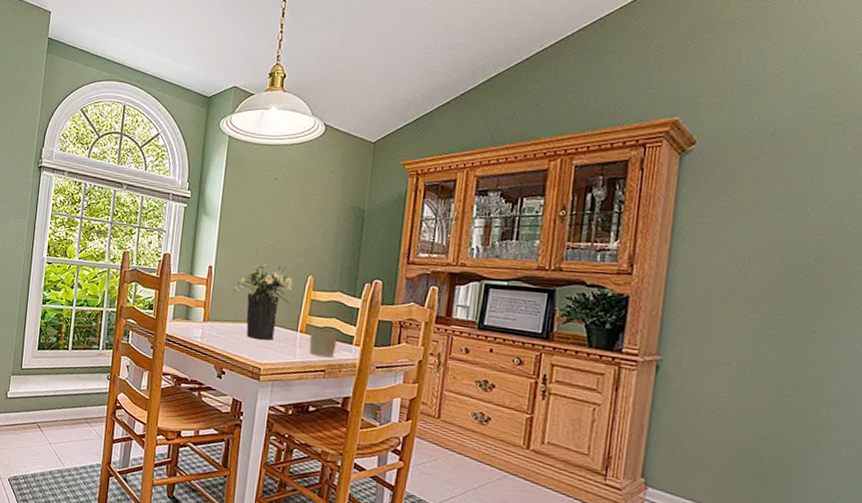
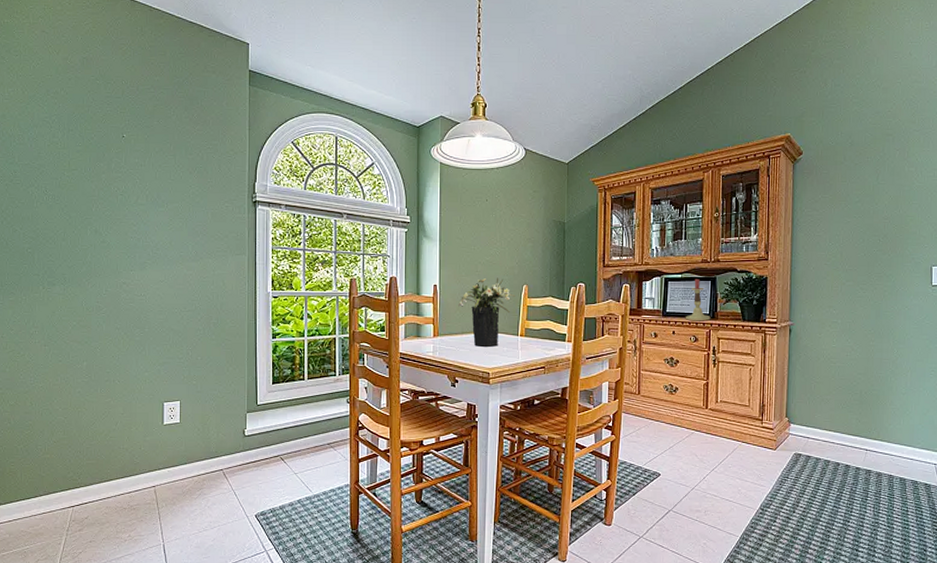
mug: present [309,327,337,358] -> none [529,331,552,356]
candlestick: none [508,288,544,343] -> present [685,278,711,322]

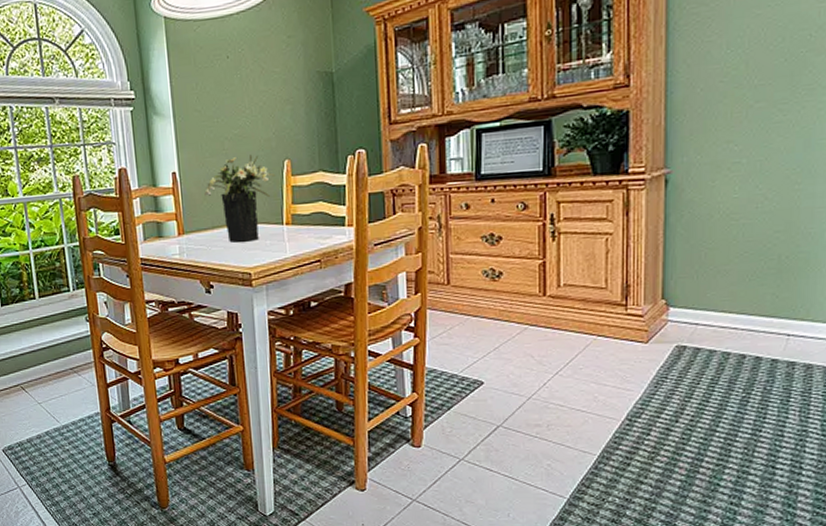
candlestick: present [685,278,711,322] -> none [508,124,546,184]

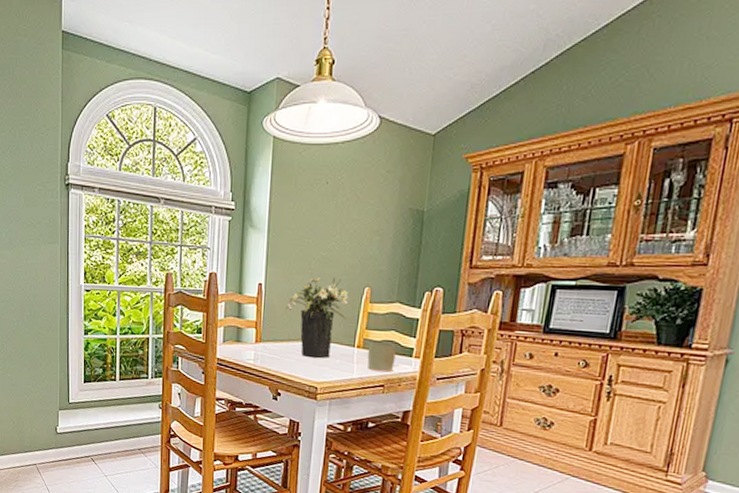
mug: none [297,215,328,247] -> present [367,342,396,373]

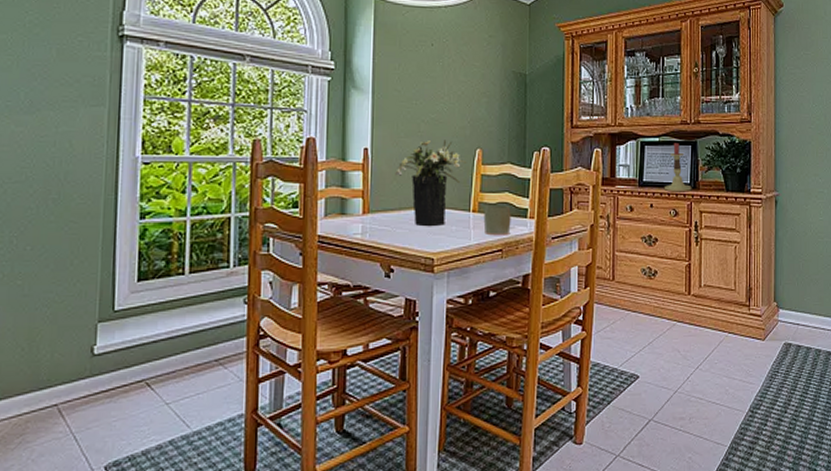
candlestick: none [574,287,612,343] -> present [664,142,692,192]

